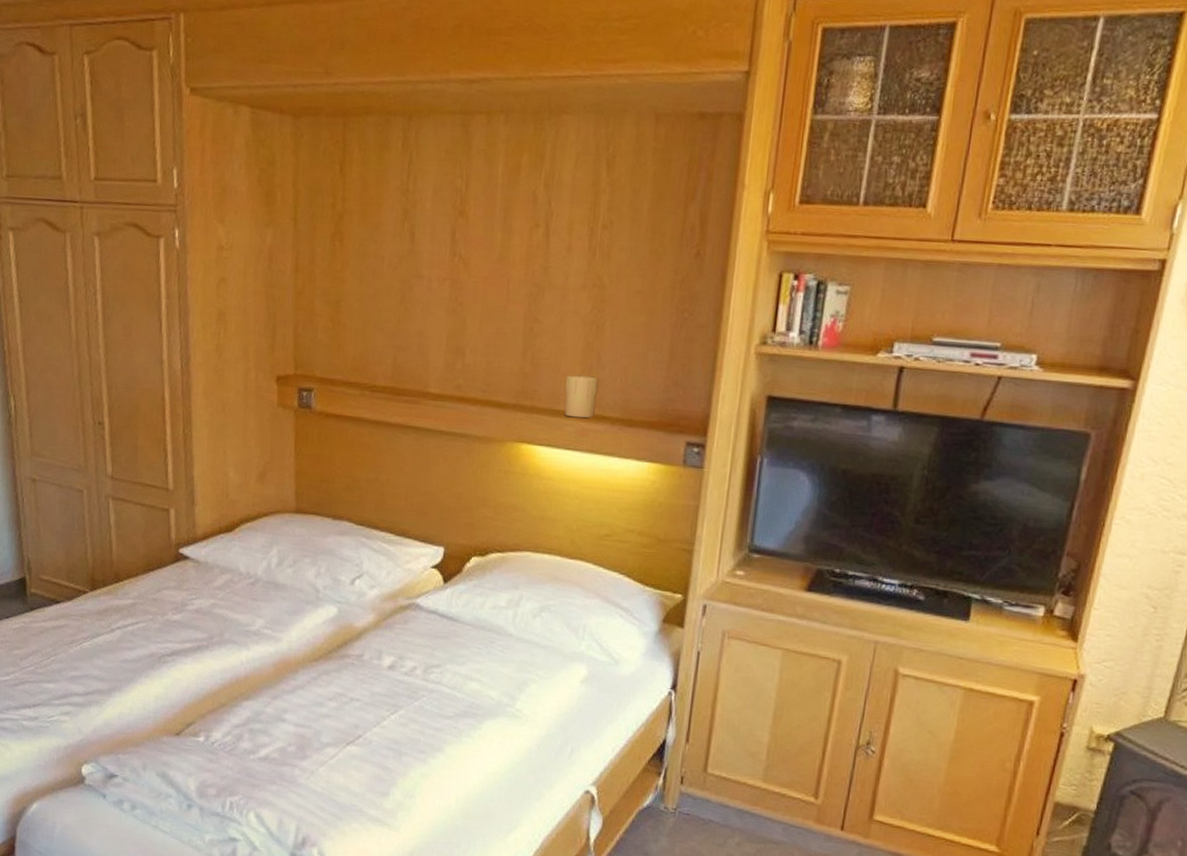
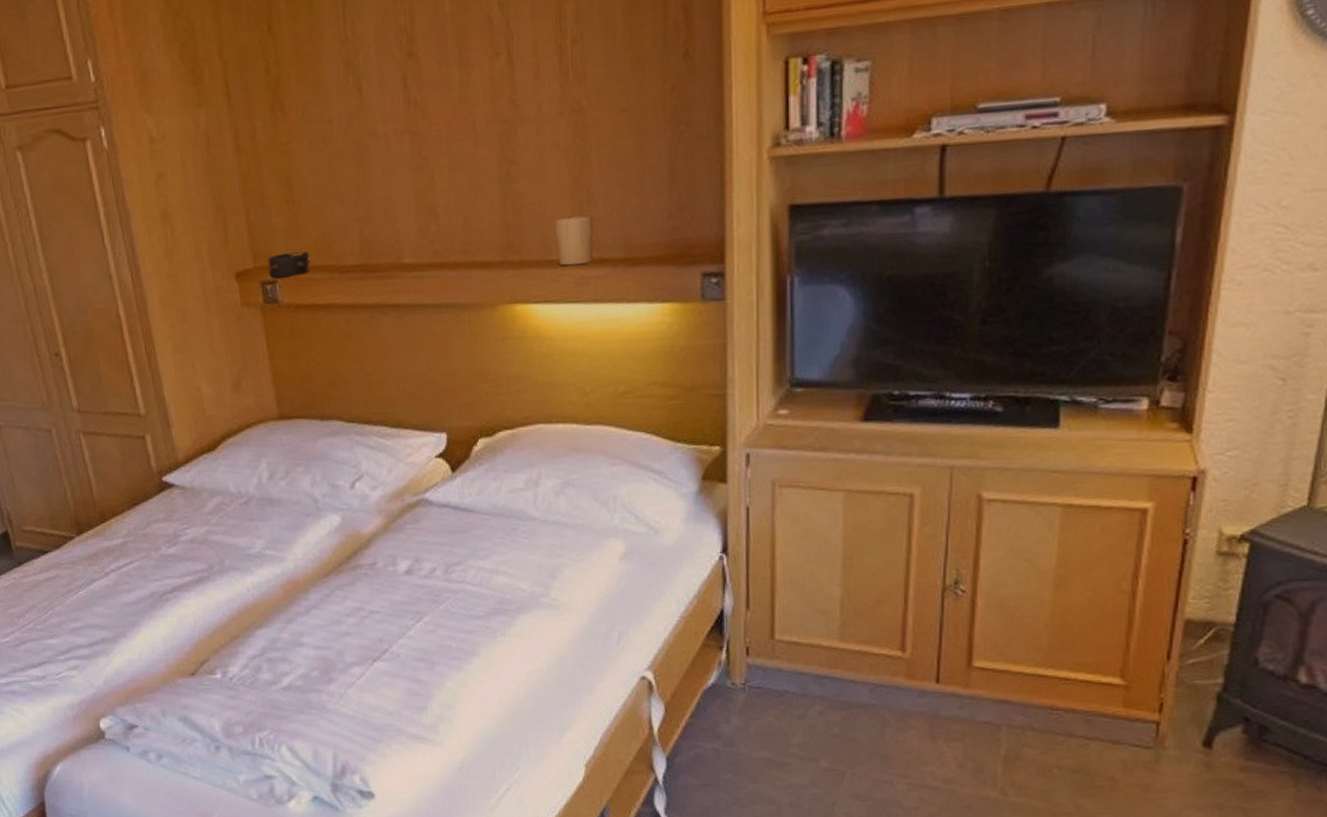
alarm clock: none [307,366,346,389] -> present [267,252,311,279]

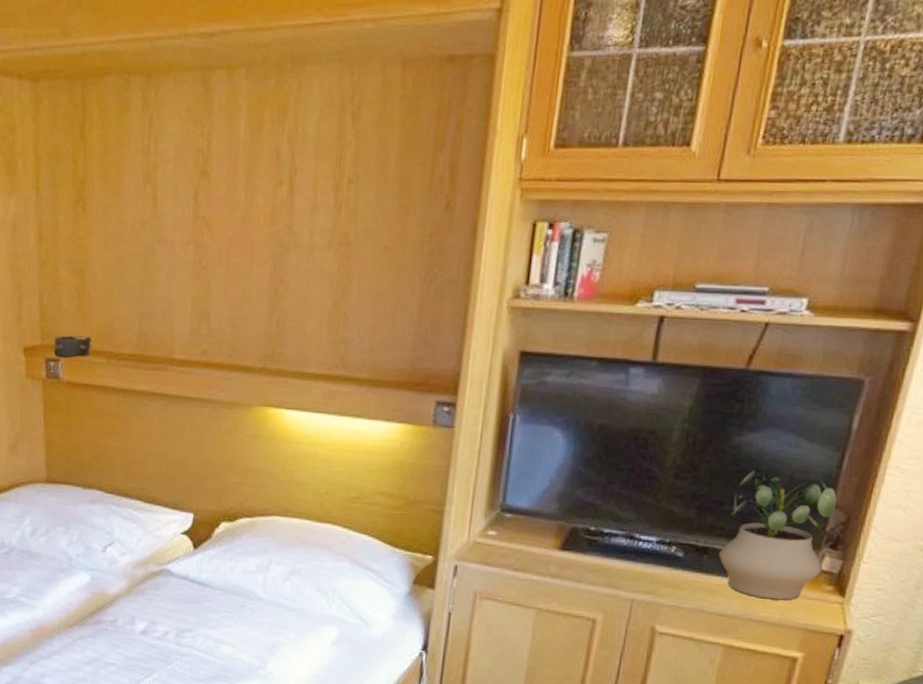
candle: present [556,215,593,266] -> none [312,336,345,380]
potted plant: none [1042,301,1169,447] -> present [718,469,837,601]

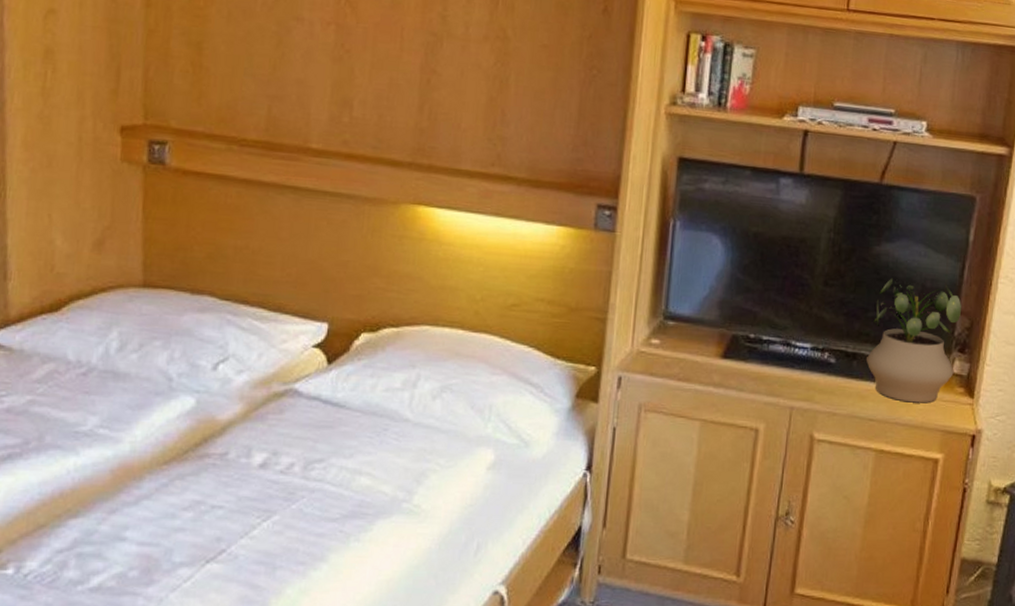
alarm clock: present [54,336,92,359] -> none [160,115,209,142]

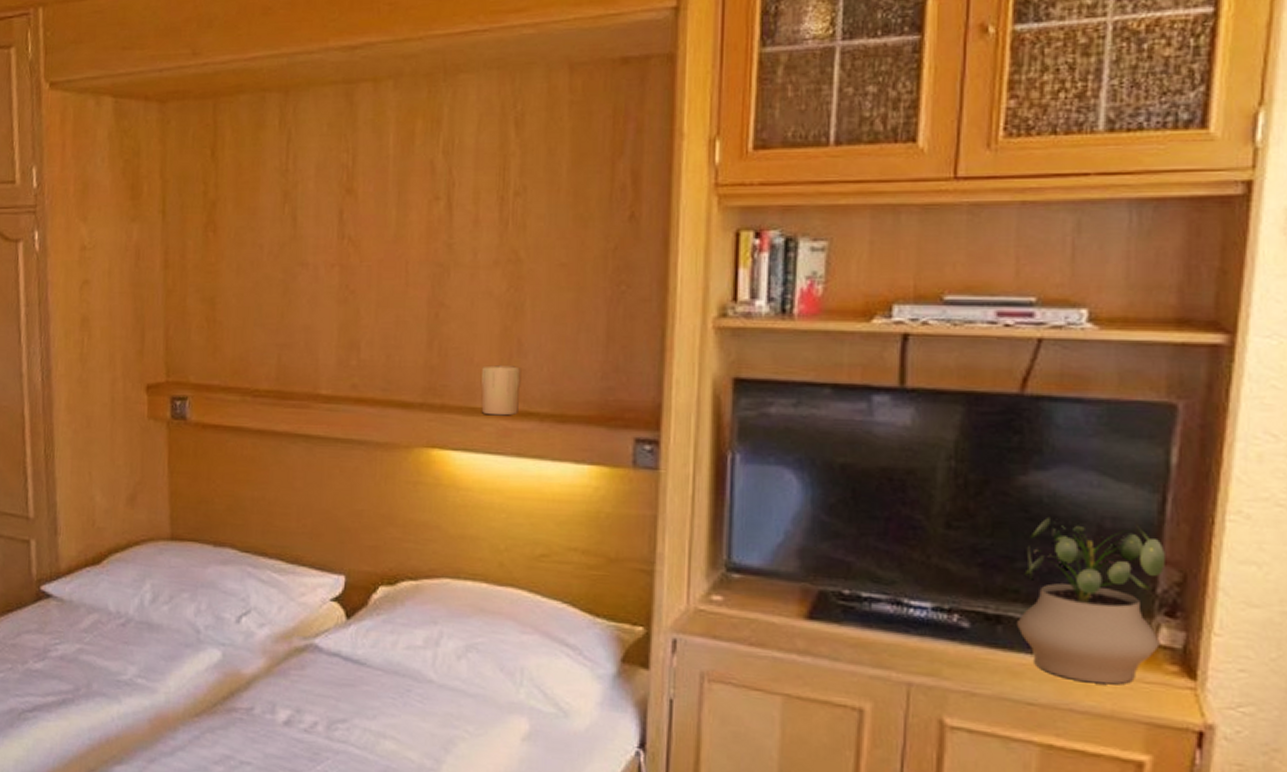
candle: none [466,132,502,179] -> present [481,365,520,416]

